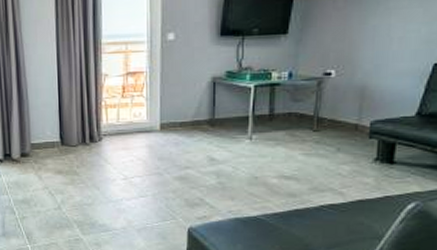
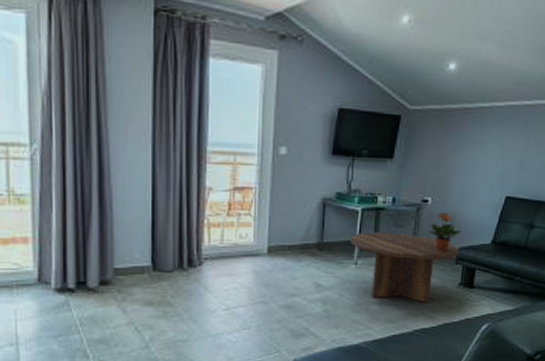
coffee table: none [242,107,374,179] -> present [349,233,460,303]
potted plant: none [333,84,375,125] -> present [428,212,461,251]

